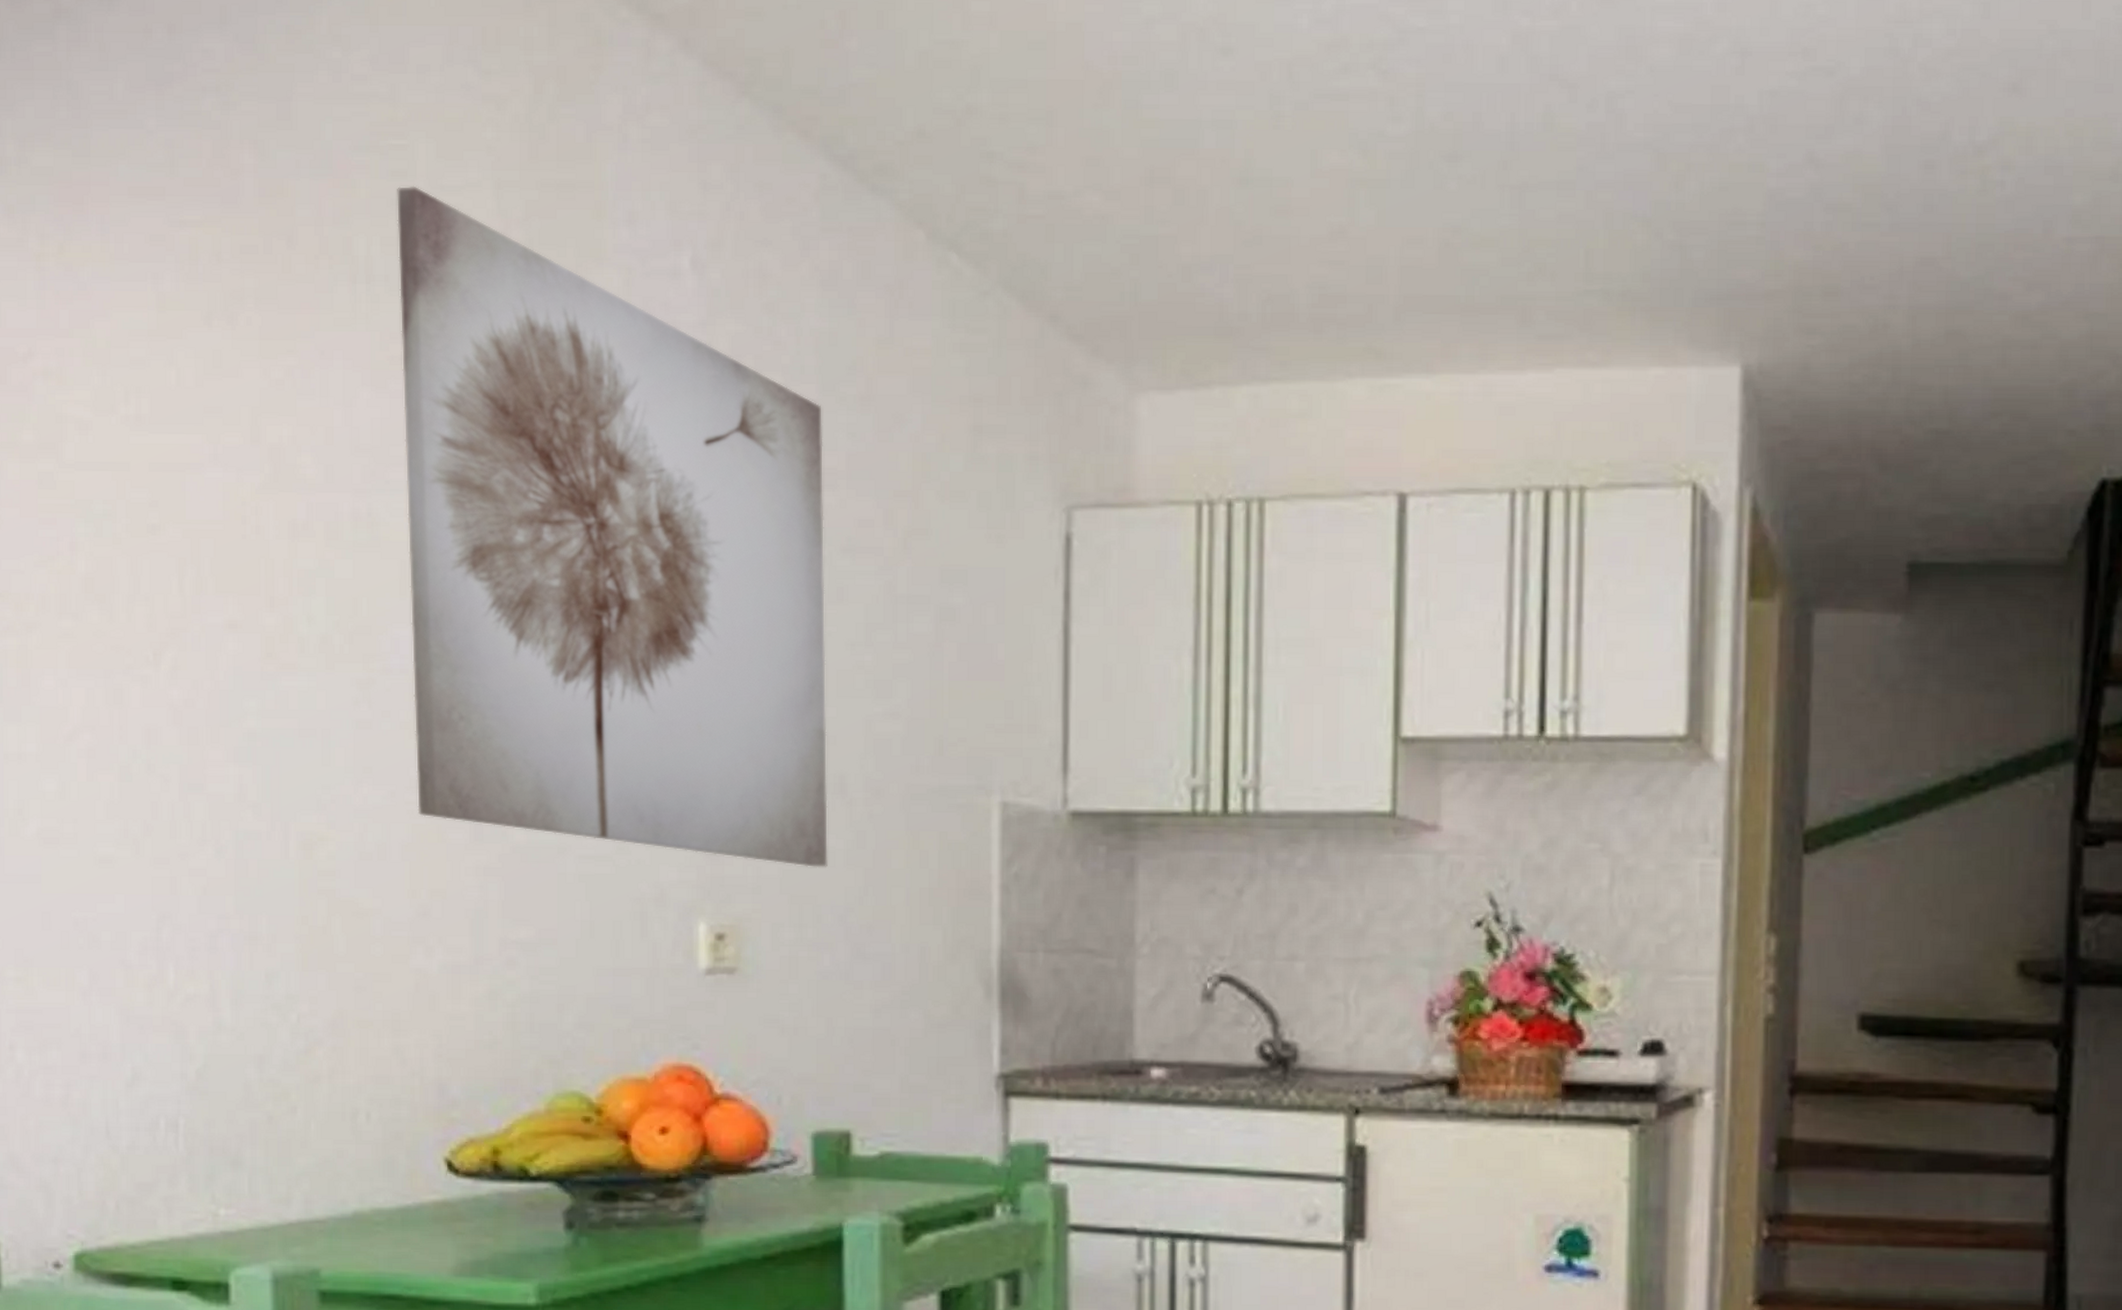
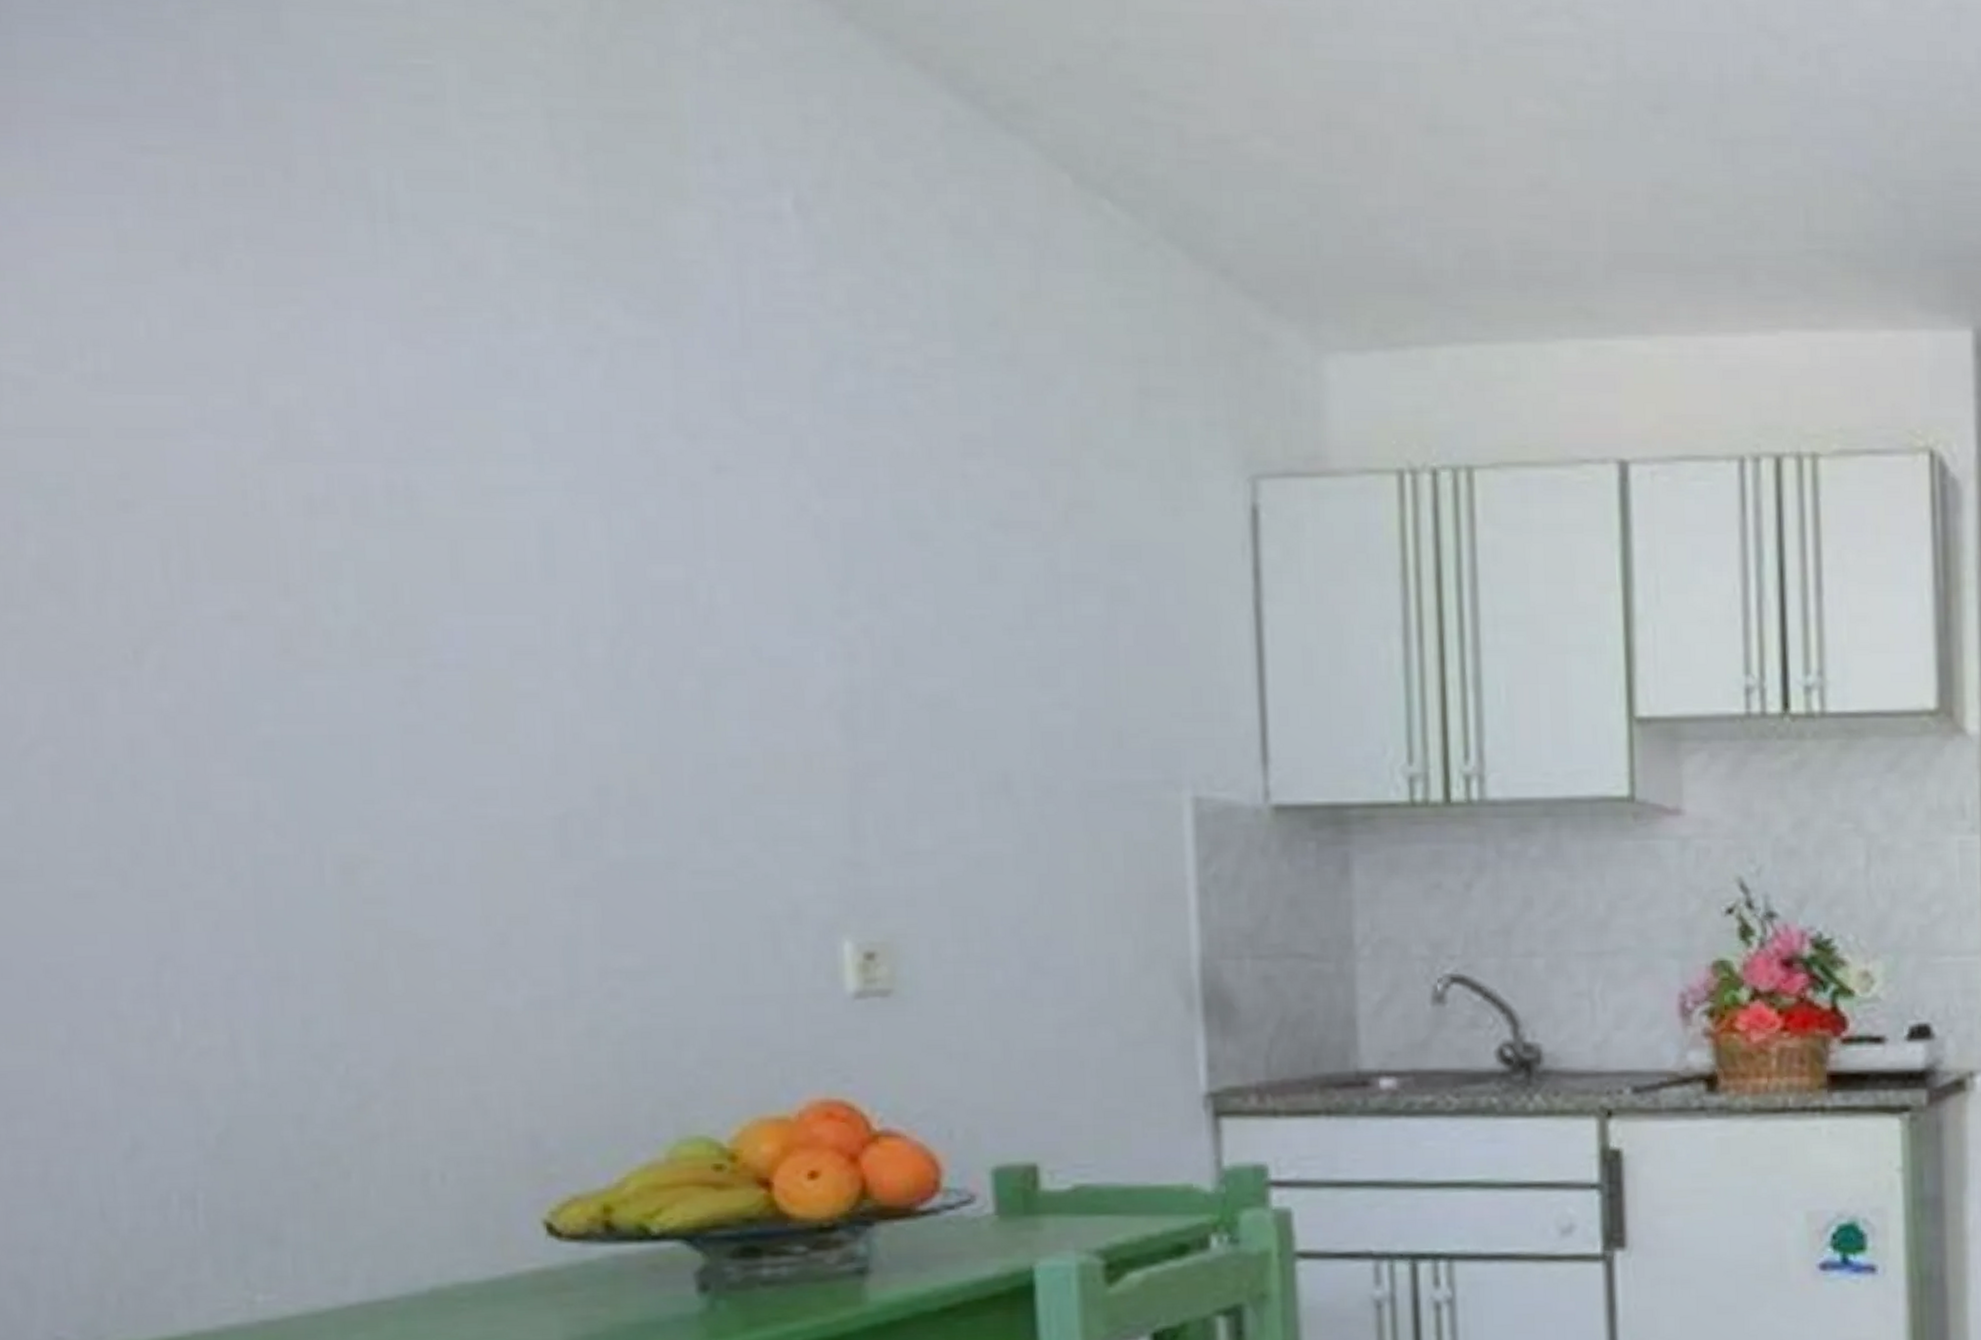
wall art: present [397,185,828,867] -> none [422,111,994,875]

